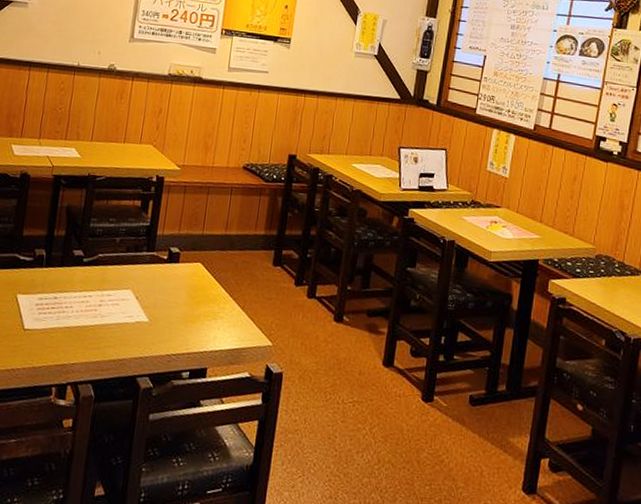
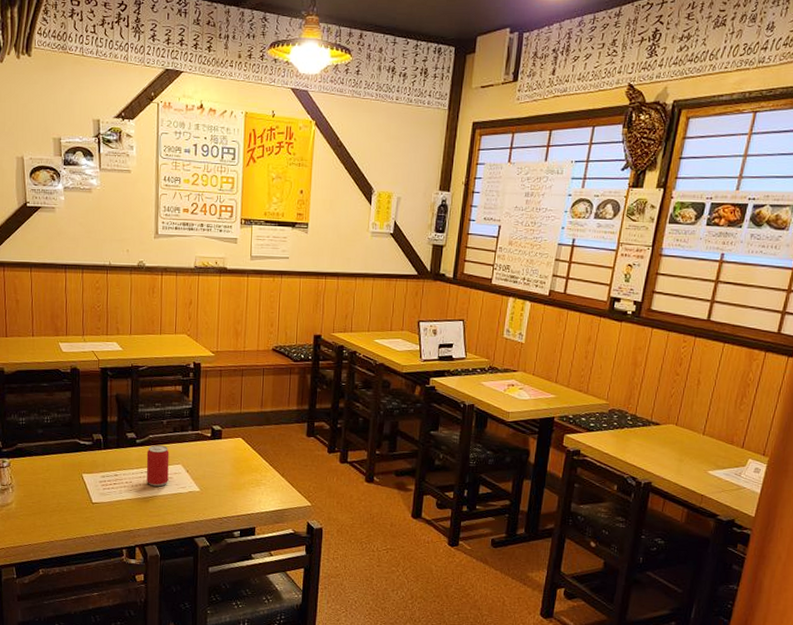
beer can: none [89,265,119,314] -> present [146,445,169,487]

